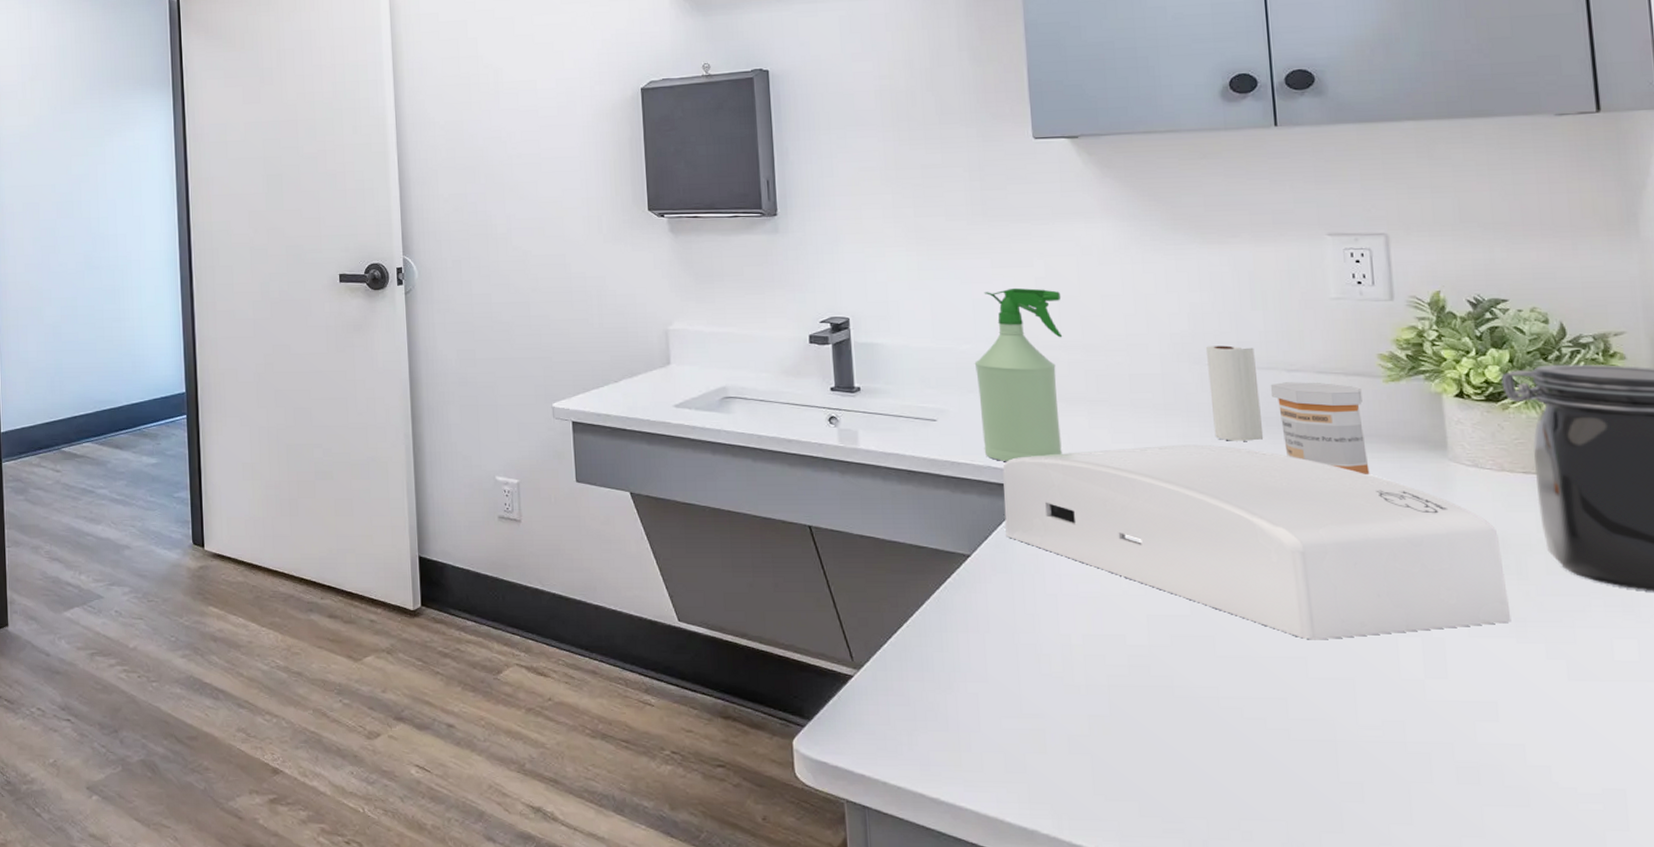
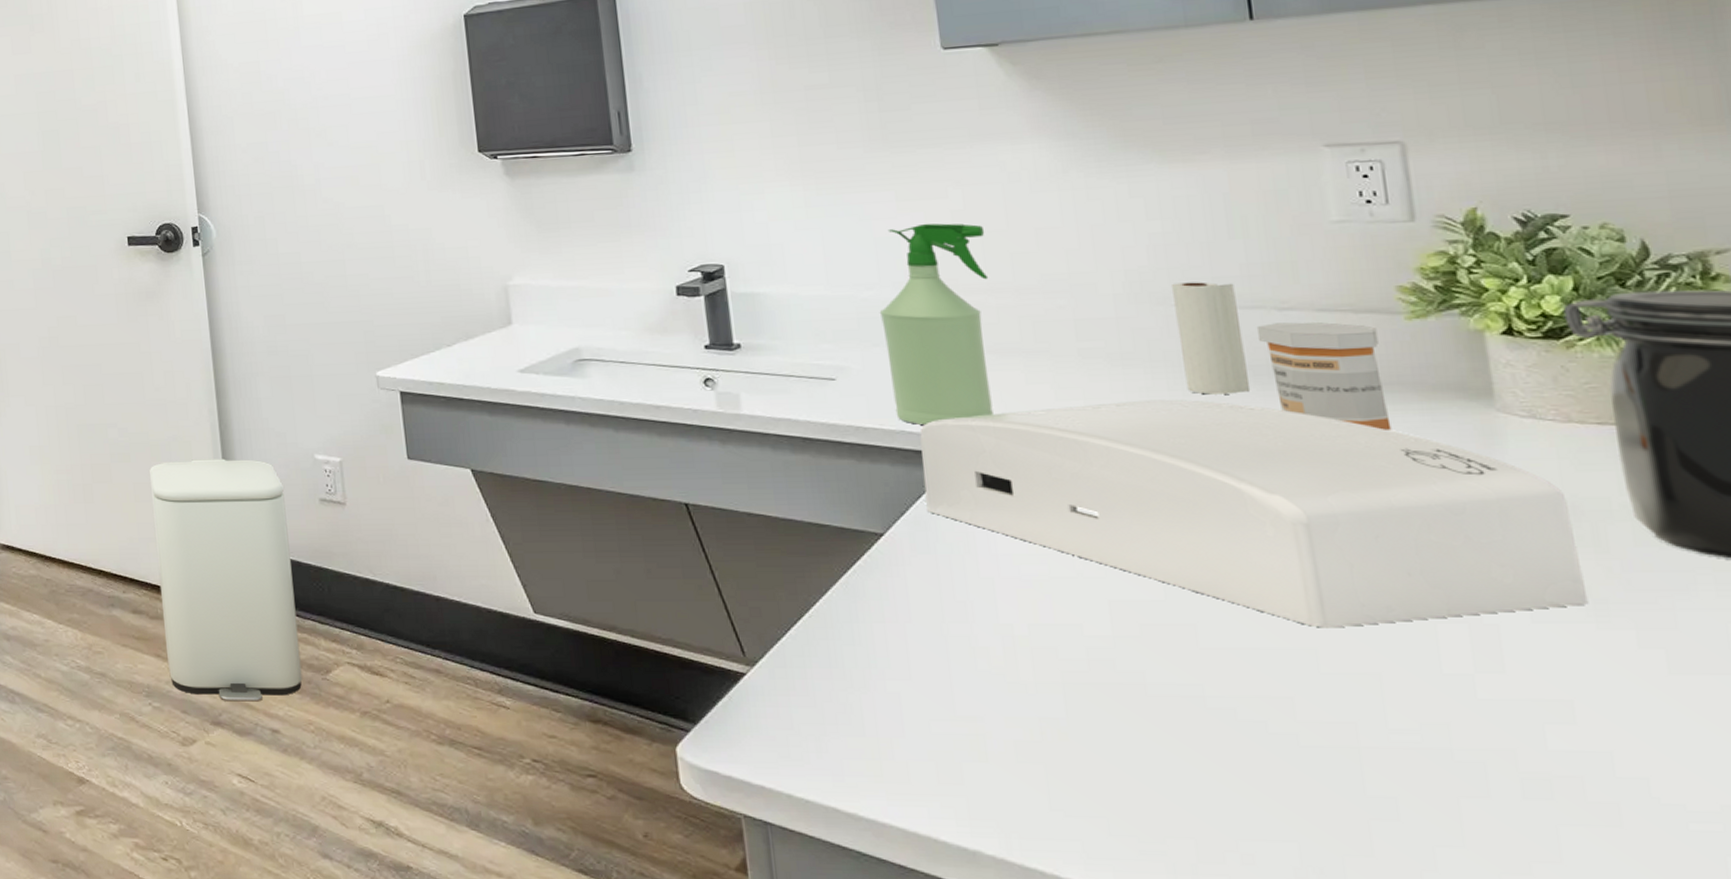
pedal bin: none [349,478,477,699] -> present [148,459,303,702]

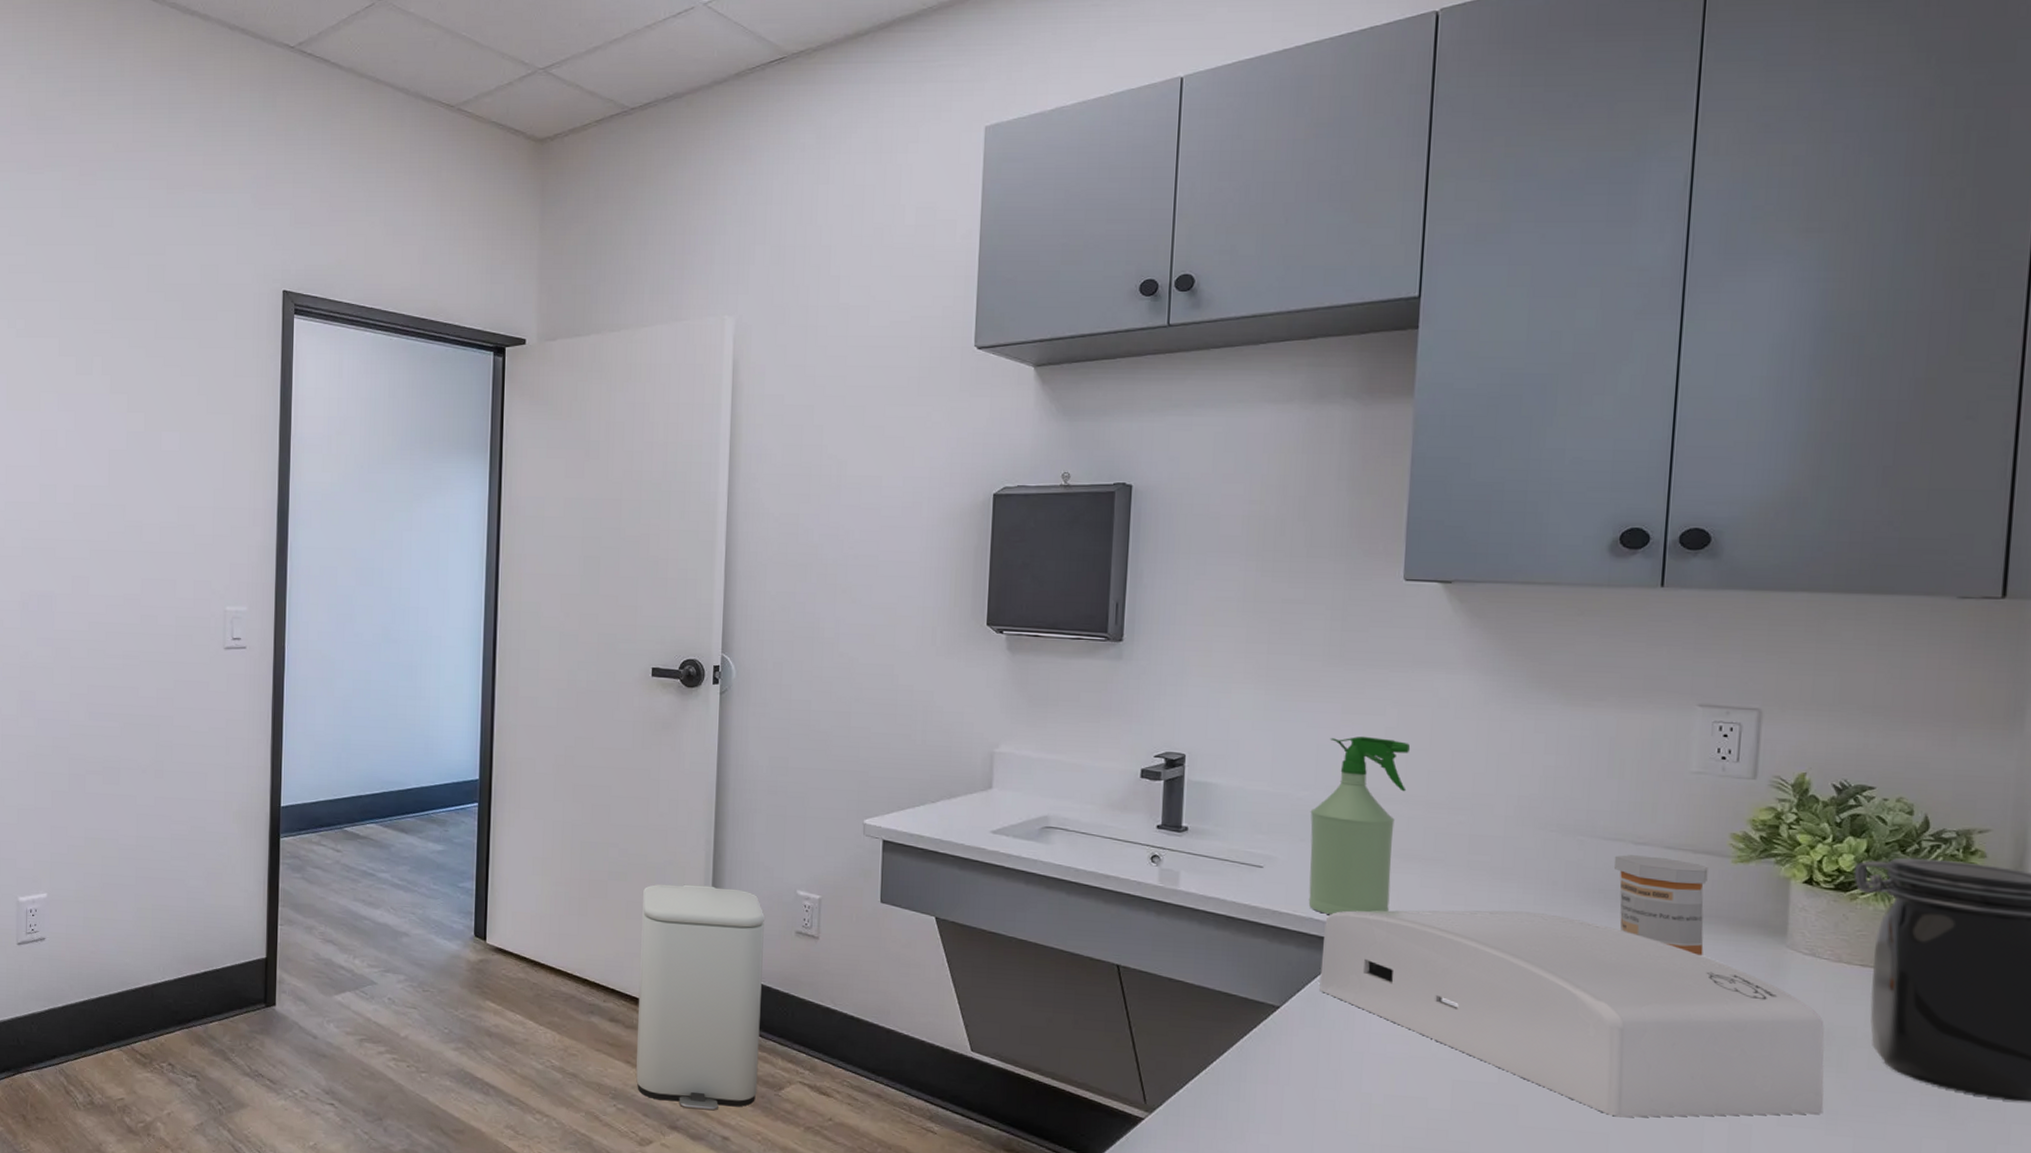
paper towel roll: present [1170,282,1251,395] -> none [1549,812,1604,913]

